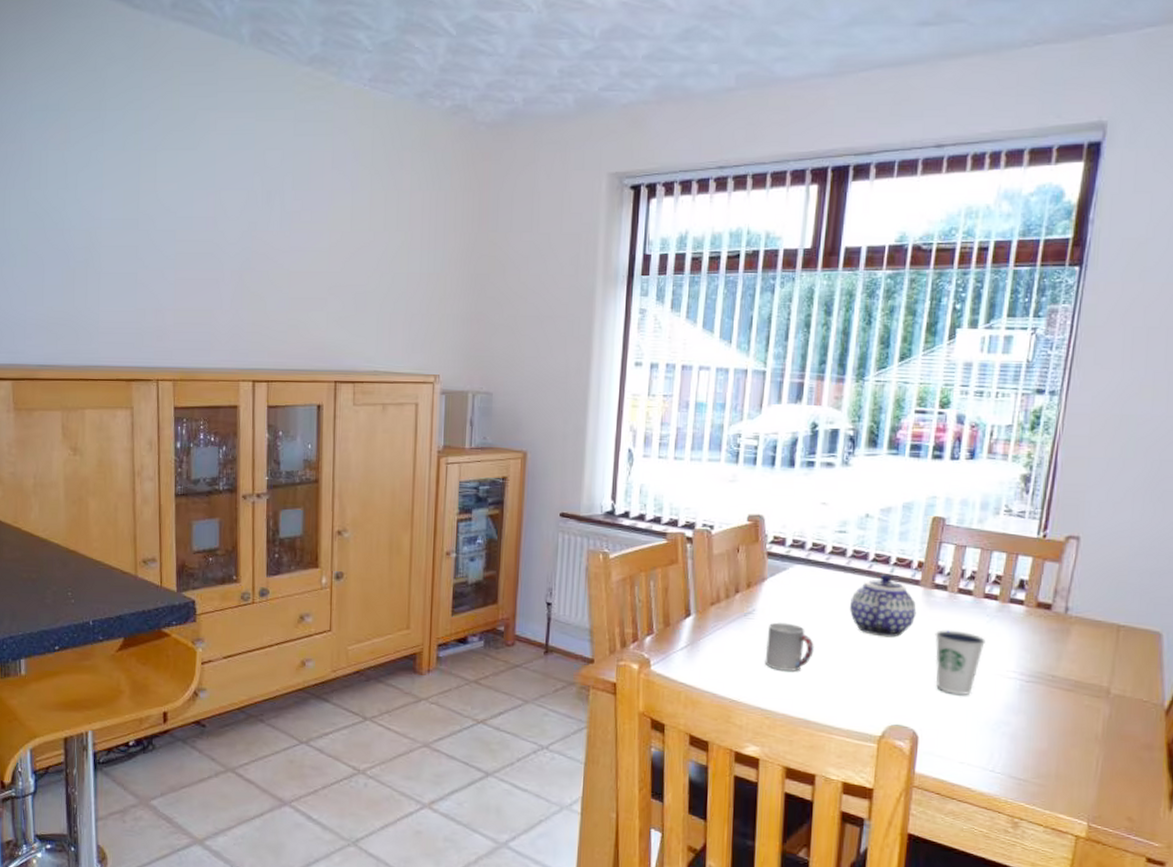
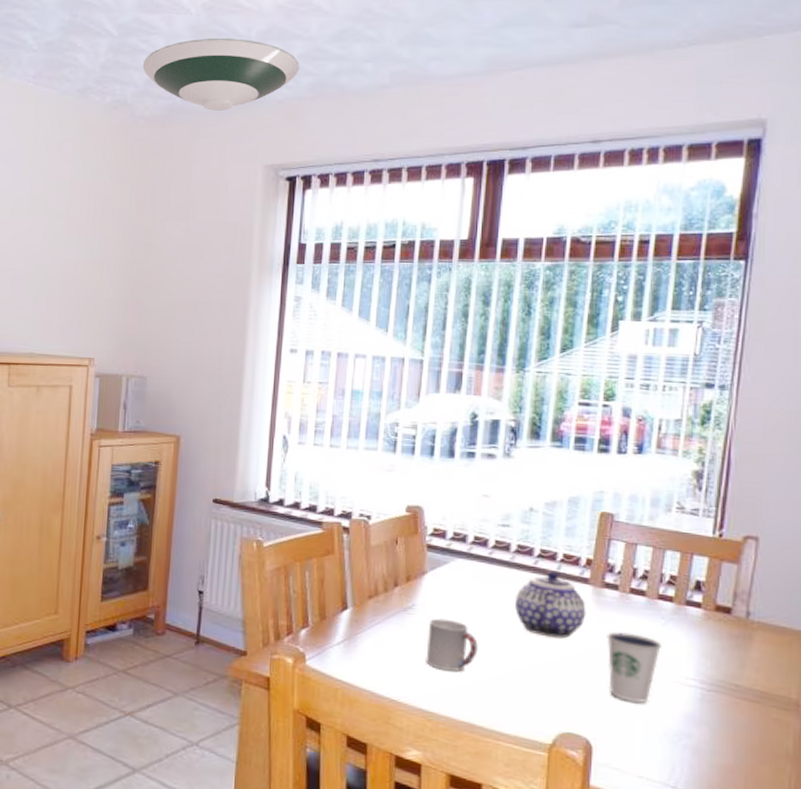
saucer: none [482,37,644,116] -> present [142,37,299,111]

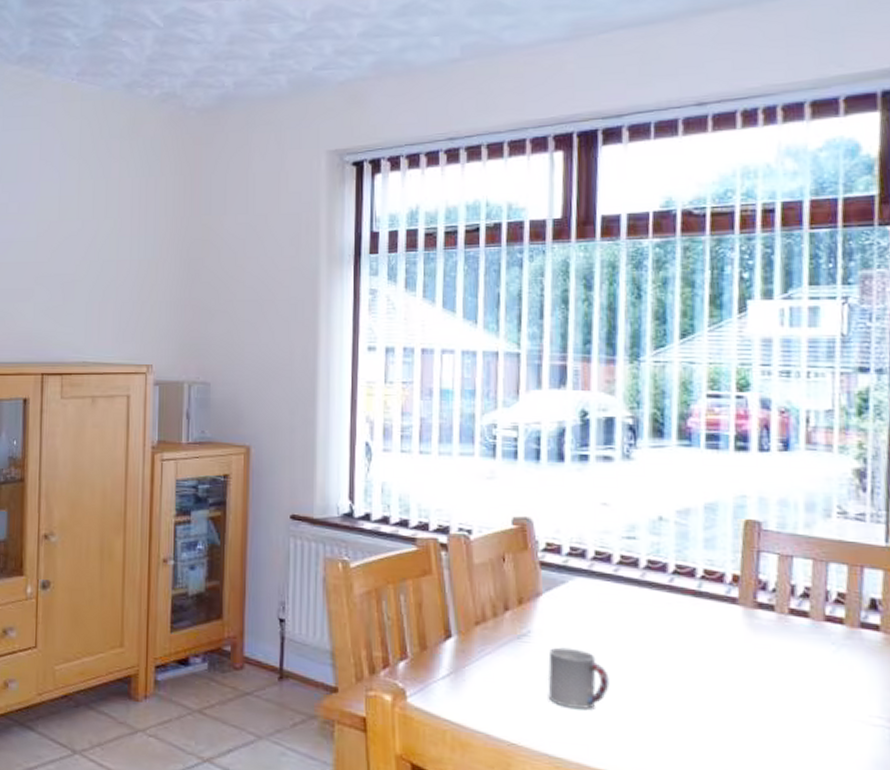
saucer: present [142,37,299,111] -> none [191,21,360,97]
teapot: present [514,569,586,639] -> none [649,588,738,669]
dixie cup: present [607,632,661,703] -> none [765,661,834,746]

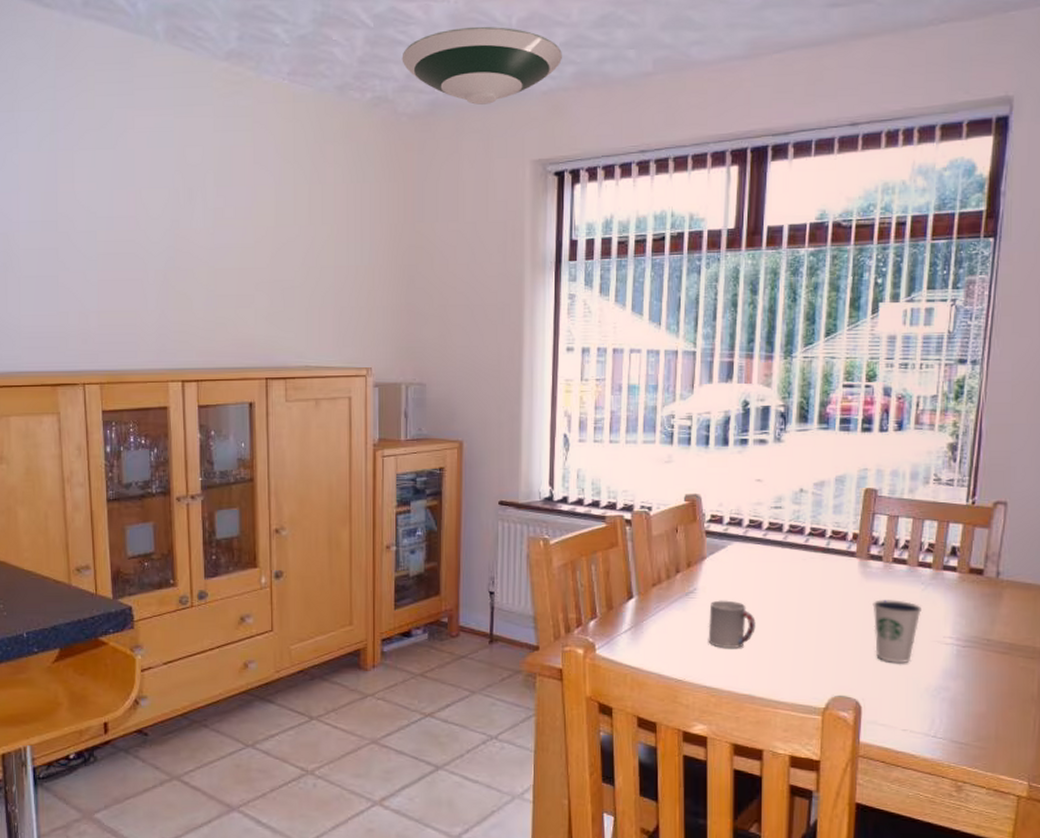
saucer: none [191,21,360,97] -> present [402,26,562,105]
dixie cup: none [765,661,834,746] -> present [872,600,921,664]

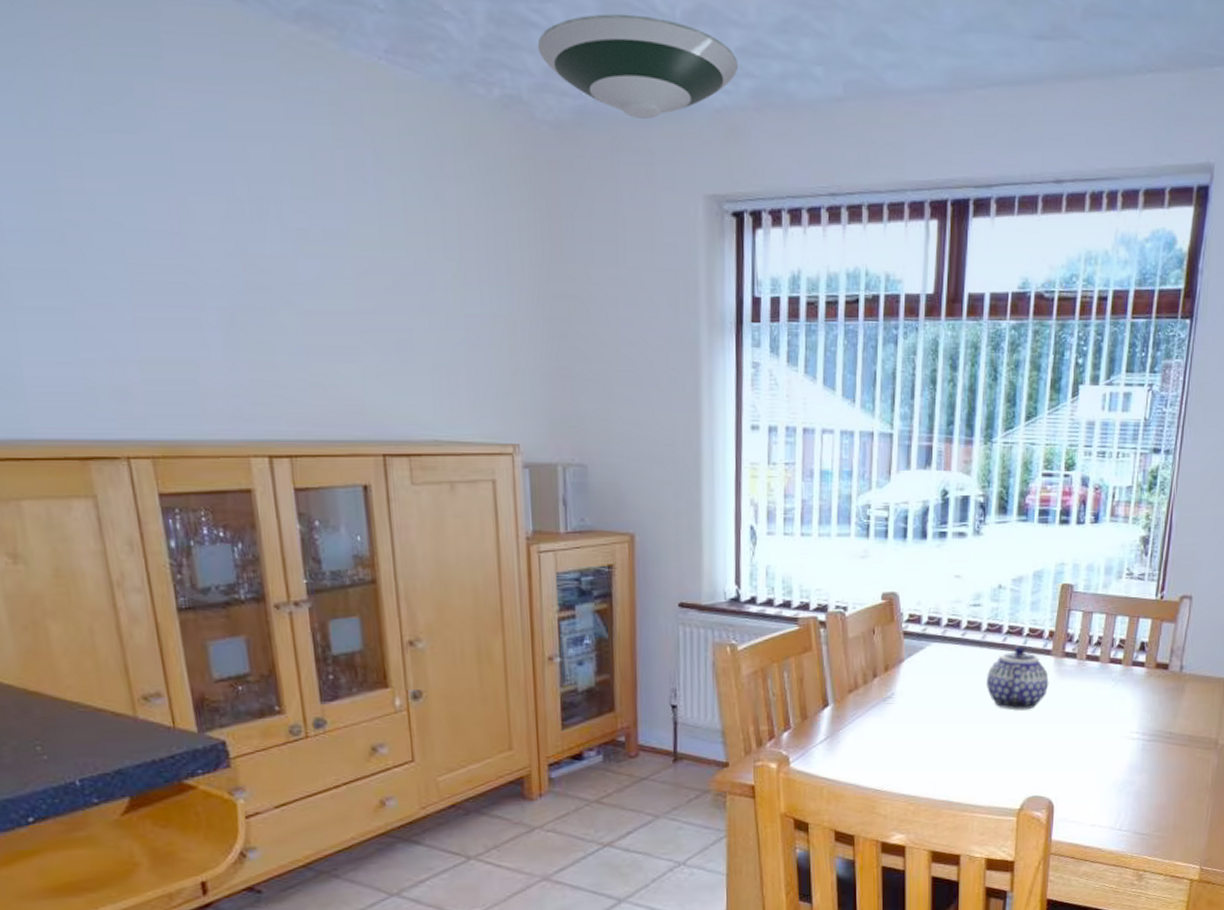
cup: present [708,600,756,648] -> none [906,704,954,754]
teapot: none [788,546,854,610] -> present [986,644,1049,710]
dixie cup: present [872,600,921,664] -> none [1066,697,1111,761]

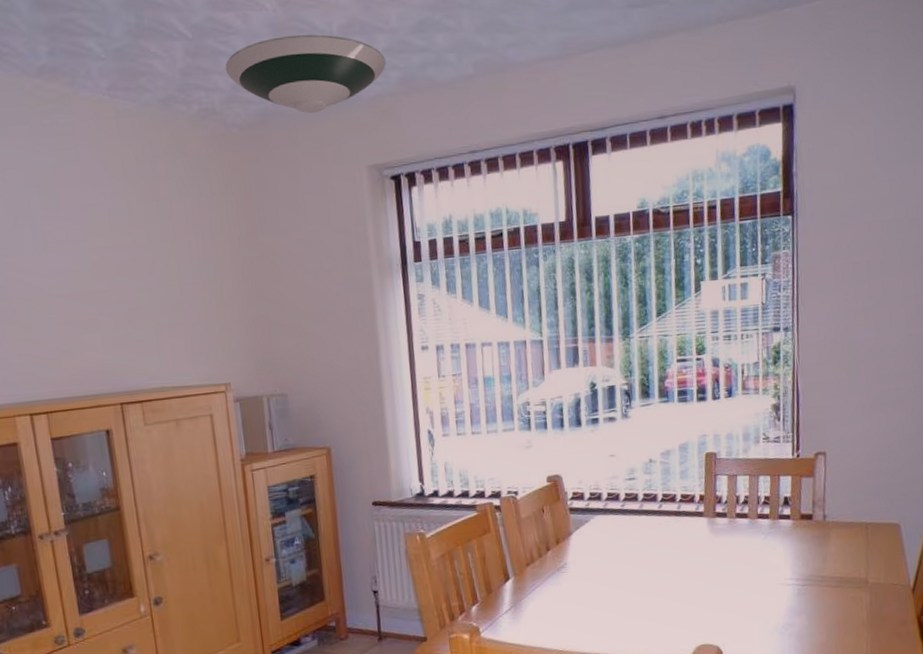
teapot: present [986,644,1049,710] -> none [647,510,705,568]

